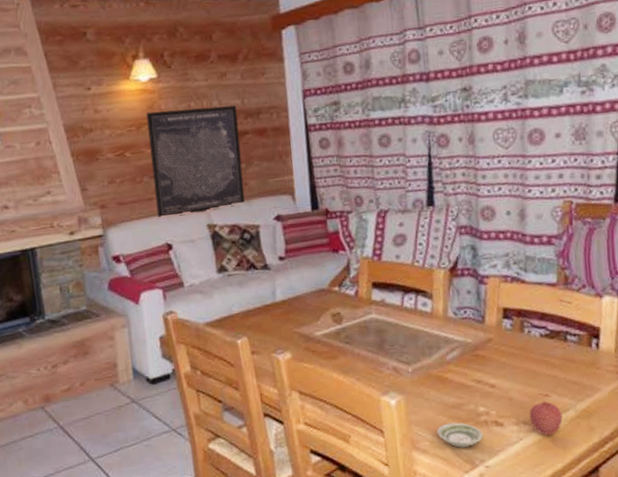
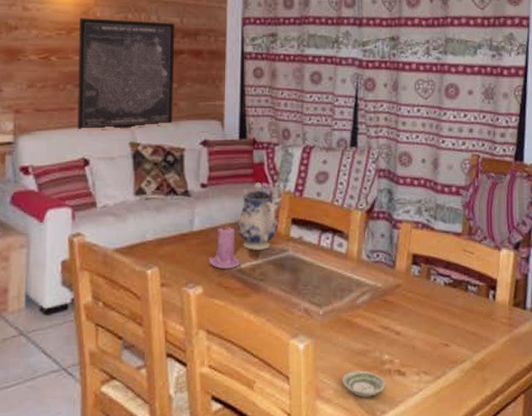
candle: none [294,291,325,335] -> present [209,222,240,269]
teapot: none [318,250,358,316] -> present [237,182,277,250]
fruit: present [529,400,563,436] -> none [430,350,460,387]

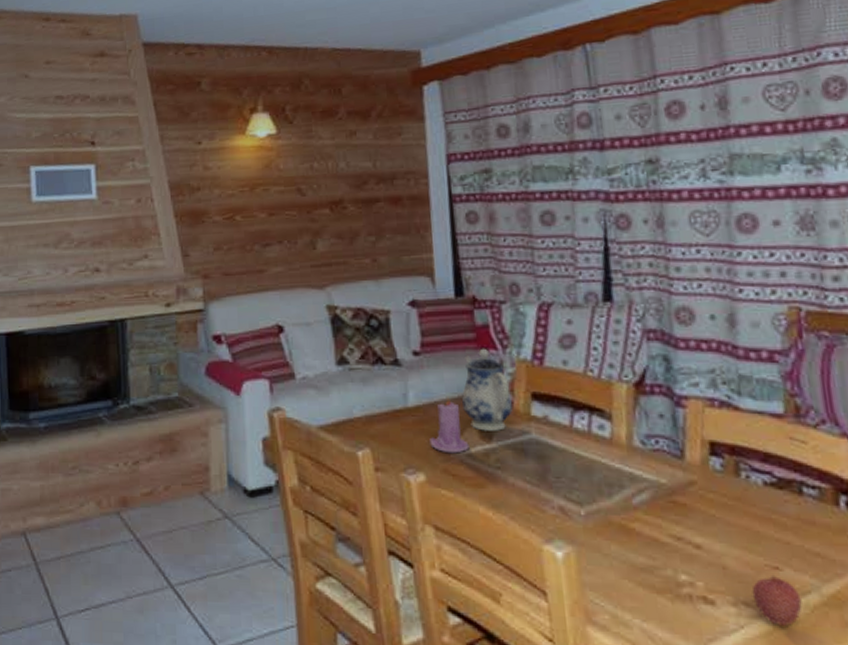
wall art: present [77,18,175,132] -> none [262,168,374,296]
saucer: present [342,370,386,397] -> none [620,592,687,629]
fruit: none [430,350,460,387] -> present [752,574,802,627]

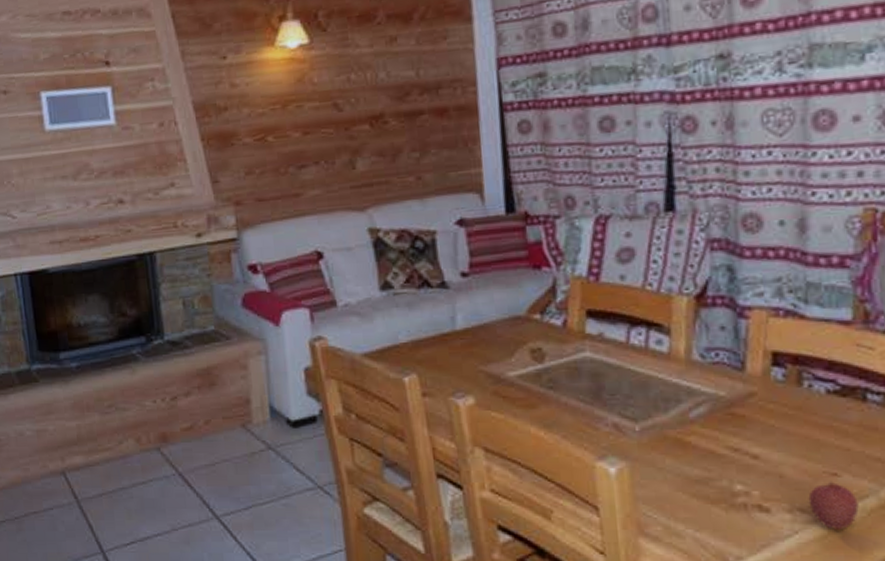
candle: present [430,397,470,454] -> none [479,318,521,376]
teapot: present [461,348,513,431] -> none [512,266,567,351]

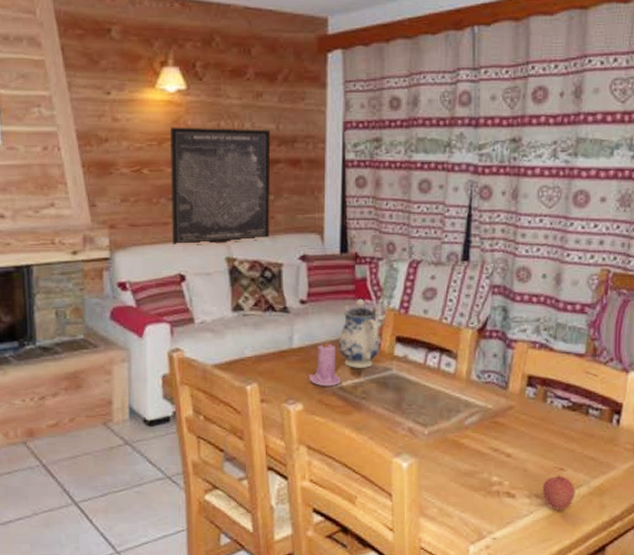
wall art: none [294,78,419,221] -> present [170,127,271,247]
candle: none [479,318,521,376] -> present [309,340,342,387]
teapot: none [512,266,567,351] -> present [338,298,380,368]

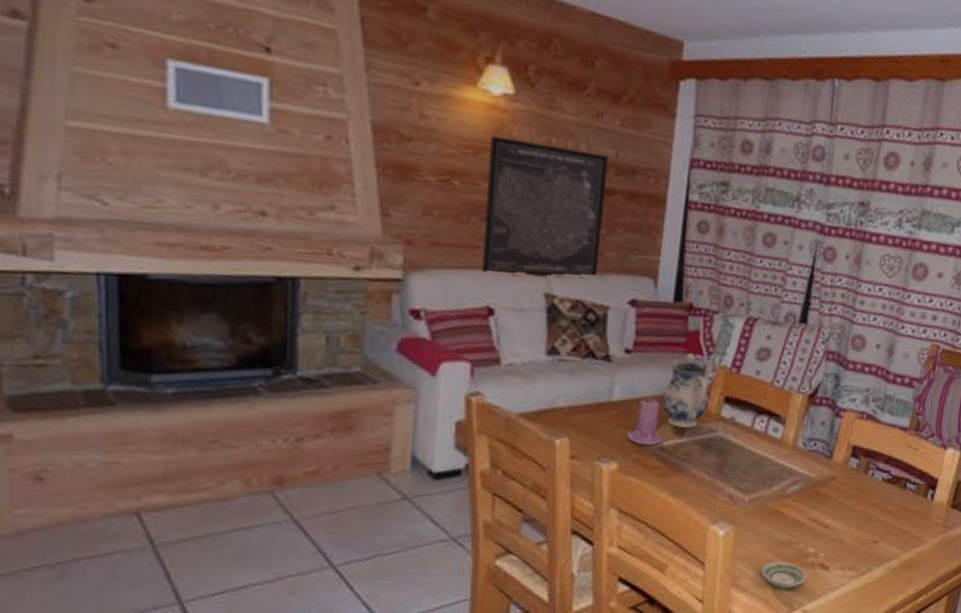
saucer: none [447,491,494,517] -> present [761,561,807,589]
fruit: present [542,474,575,511] -> none [855,547,887,584]

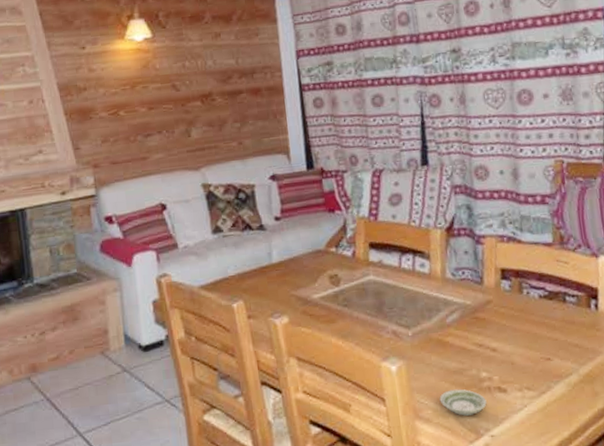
wall art: present [482,135,609,278] -> none [141,65,241,179]
candle: present [627,395,663,446] -> none [291,252,323,298]
teapot: present [662,352,708,428] -> none [315,210,355,277]

